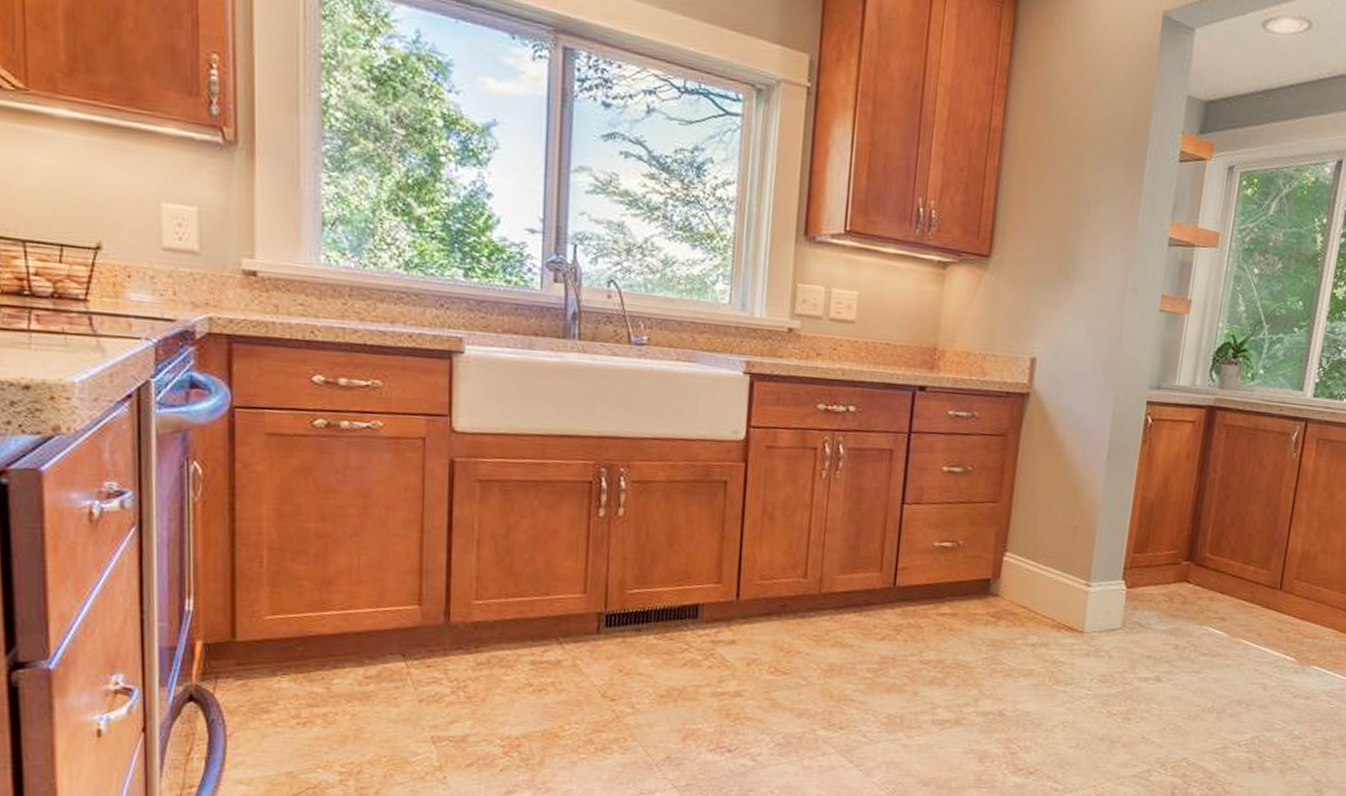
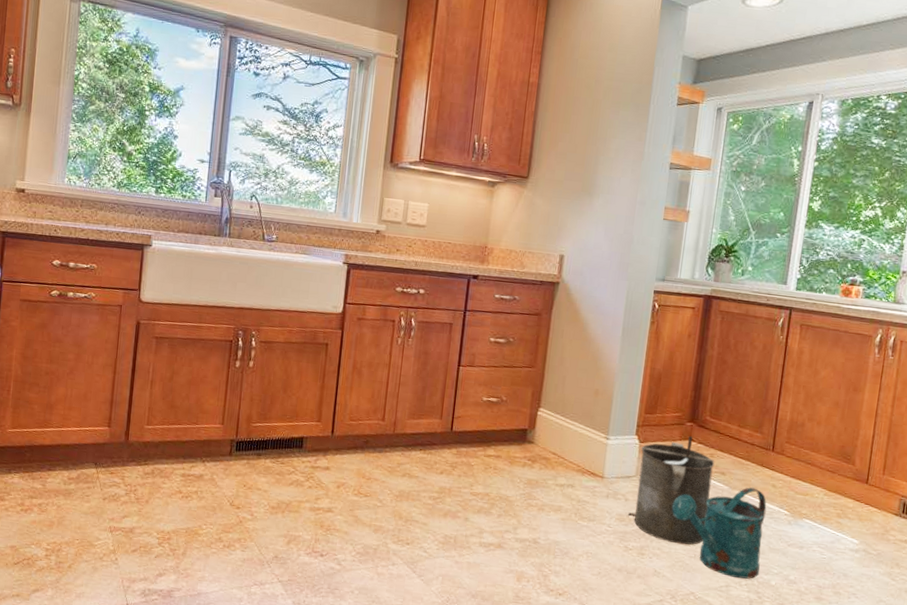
bucket: none [1111,576,1215,705] -> present [627,435,715,545]
watering can: none [1163,633,1272,738] -> present [672,487,767,579]

